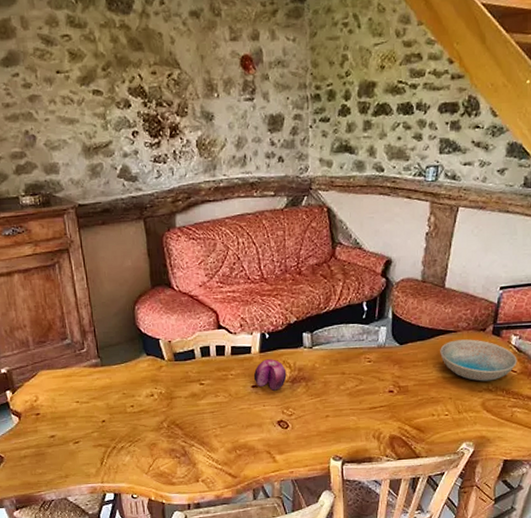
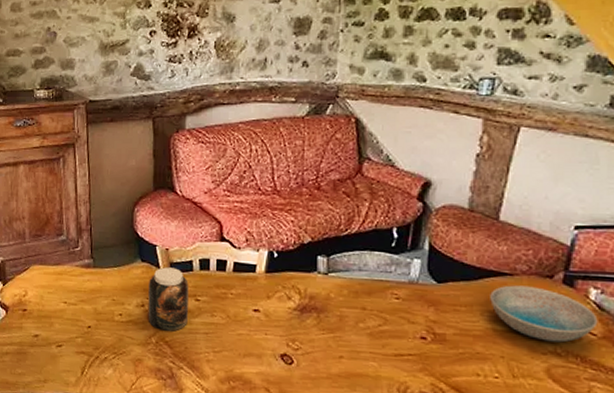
jar: none [155,357,195,415] -> present [148,267,189,331]
fruit: present [253,359,287,391] -> none [256,281,295,318]

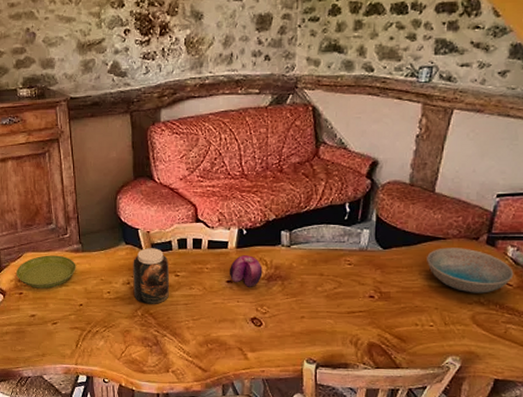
saucer: none [21,269,86,307] -> present [16,255,76,289]
fruit: none [256,281,295,318] -> present [229,255,263,287]

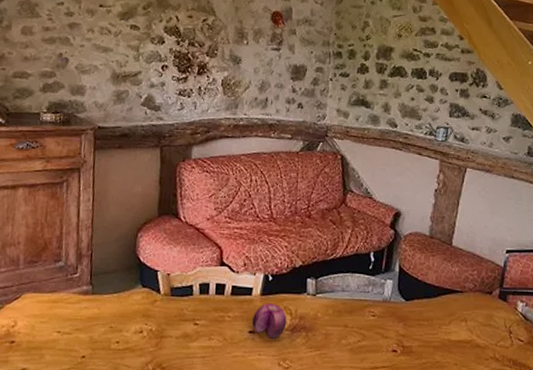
saucer: present [16,255,76,289] -> none [10,297,83,337]
jar: present [133,248,169,304] -> none [145,292,188,357]
dish: present [427,247,514,294] -> none [446,301,524,349]

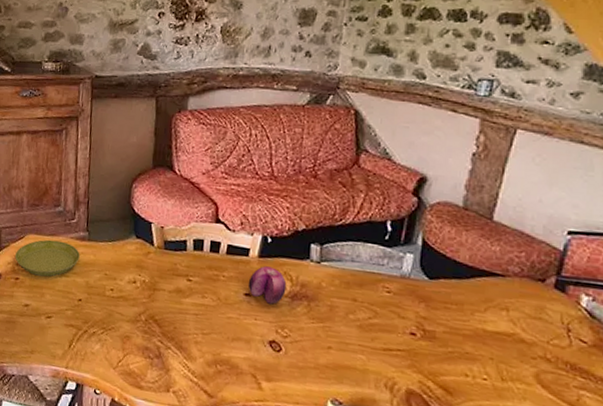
saucer: none [10,297,83,337] -> present [15,239,80,277]

